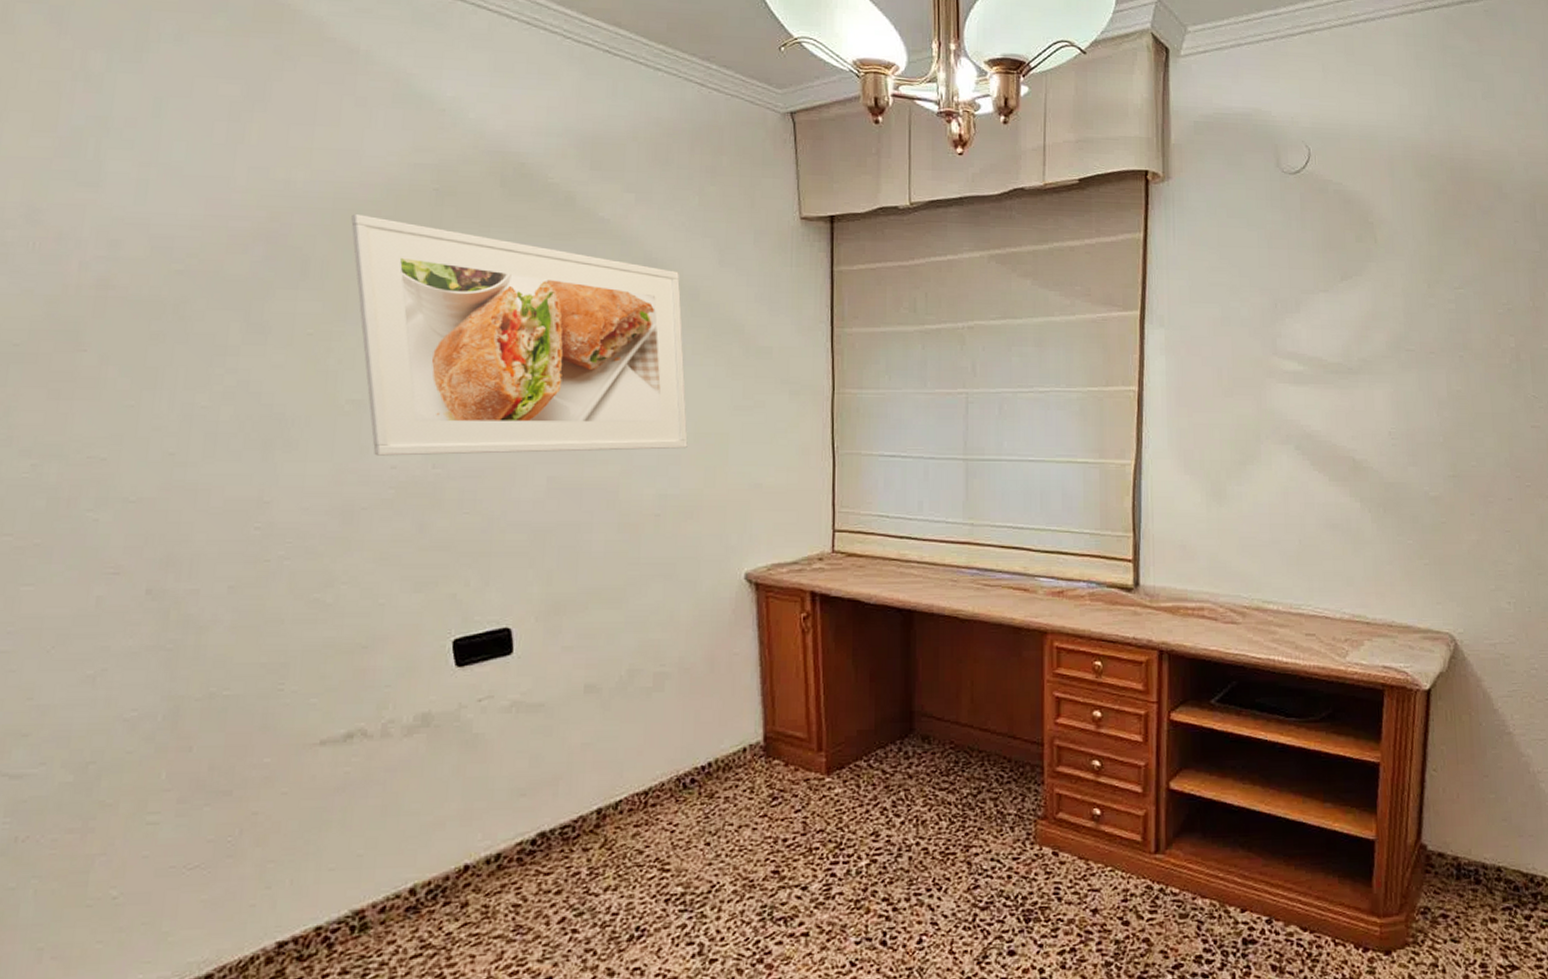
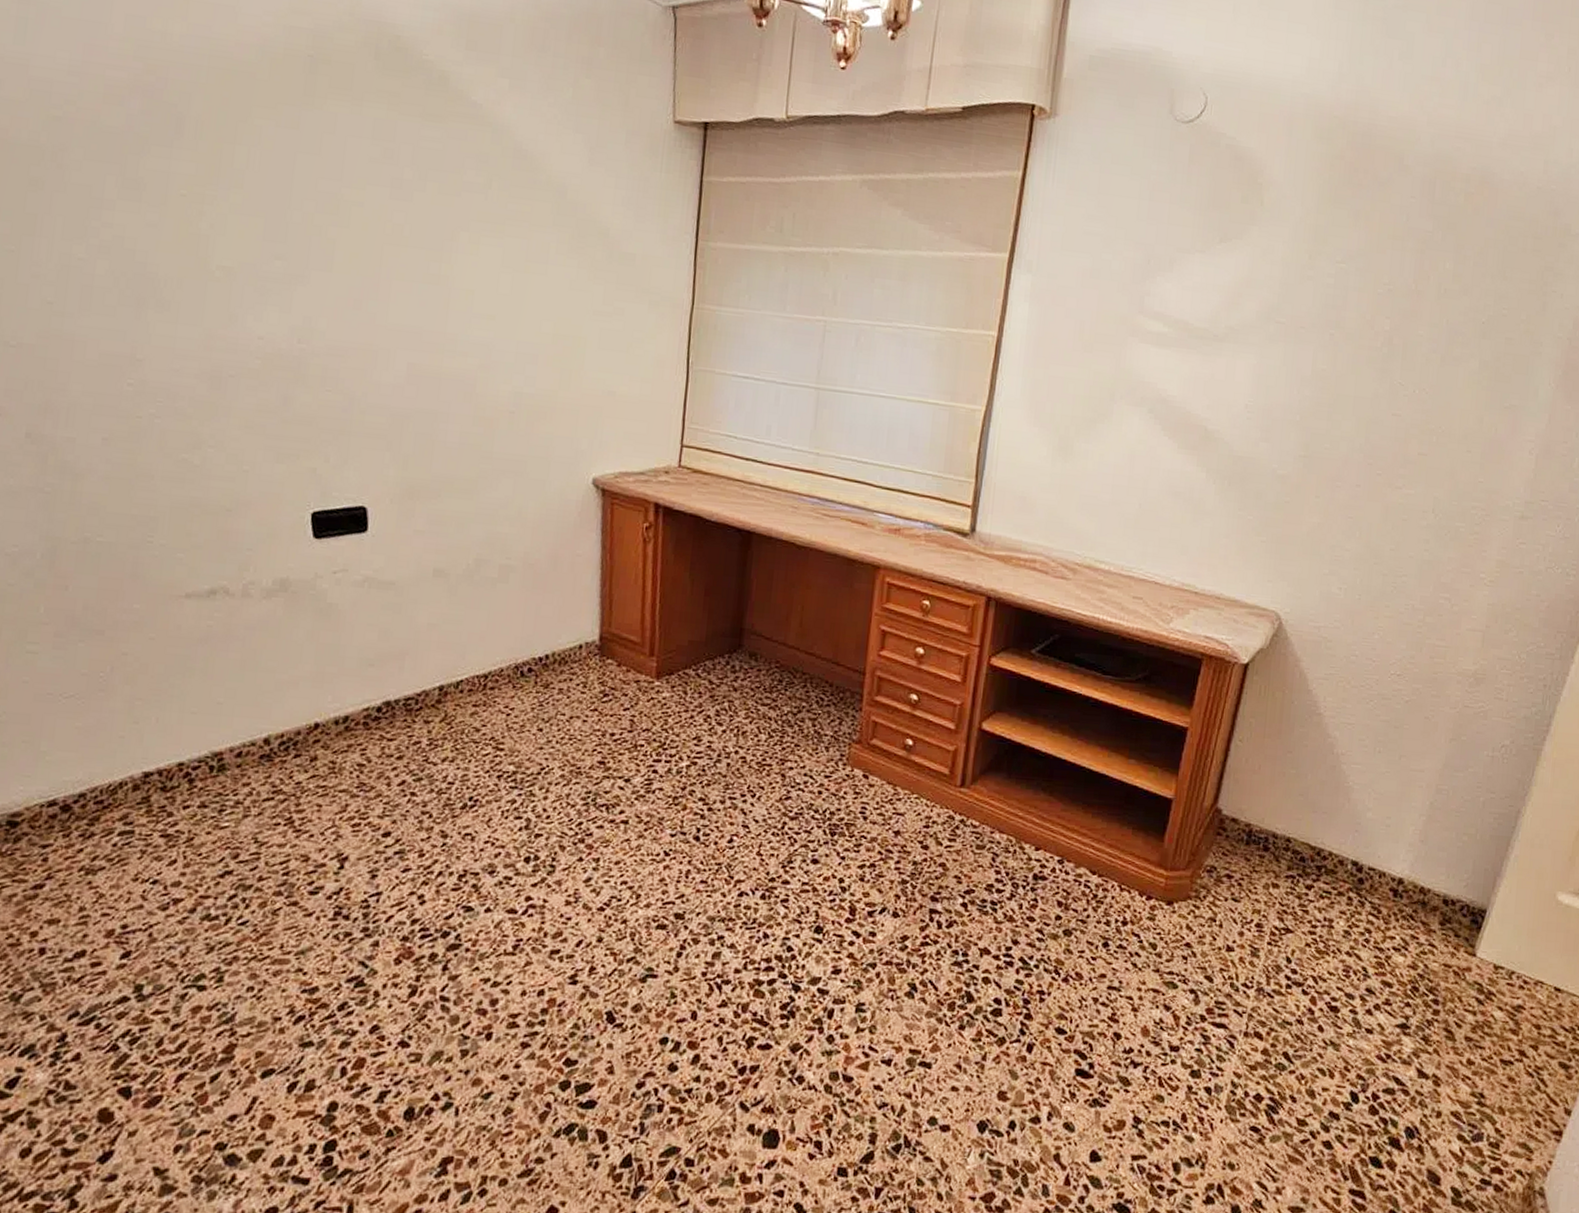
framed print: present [351,214,688,456] -> none [225,74,549,349]

